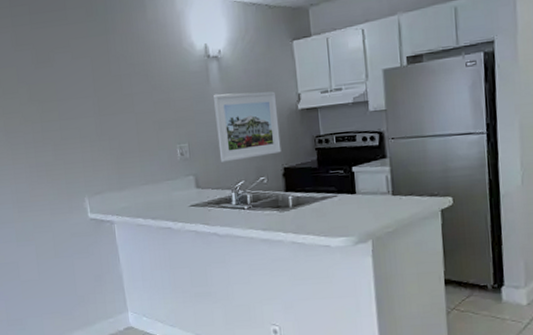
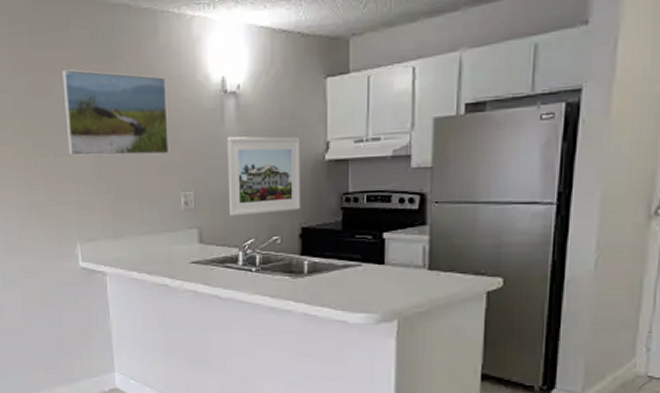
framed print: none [62,43,164,120] -> present [62,69,170,156]

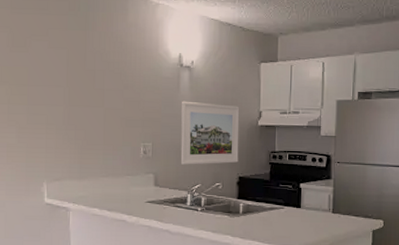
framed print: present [62,69,170,156] -> none [39,32,133,111]

